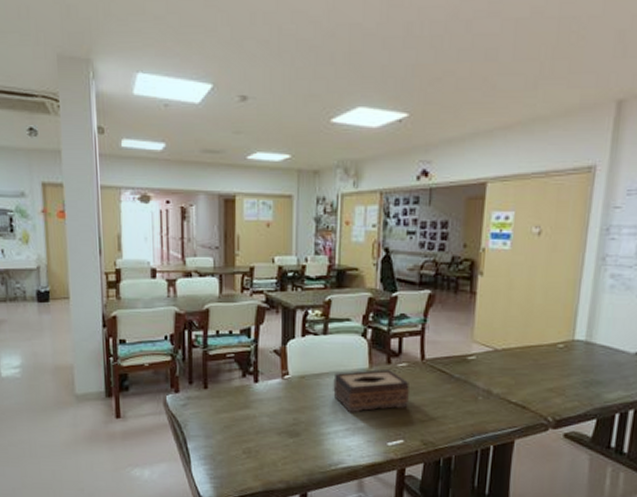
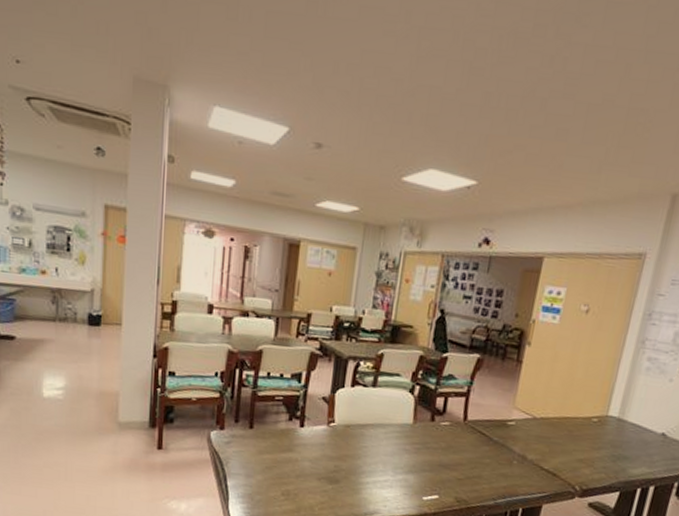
tissue box: present [333,369,409,413] -> none [375,425,450,466]

